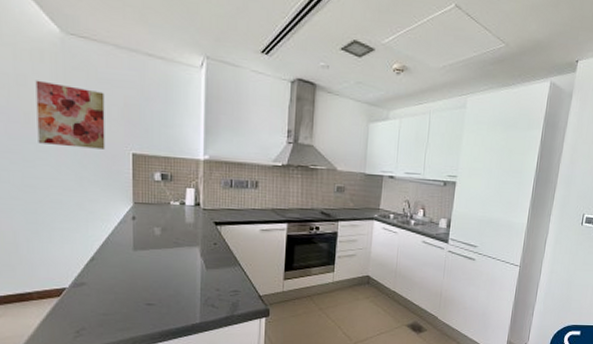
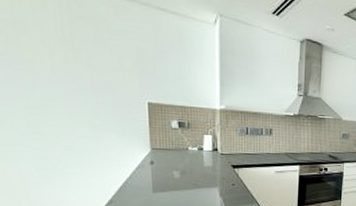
wall art: present [35,80,105,149] -> none [38,27,119,98]

